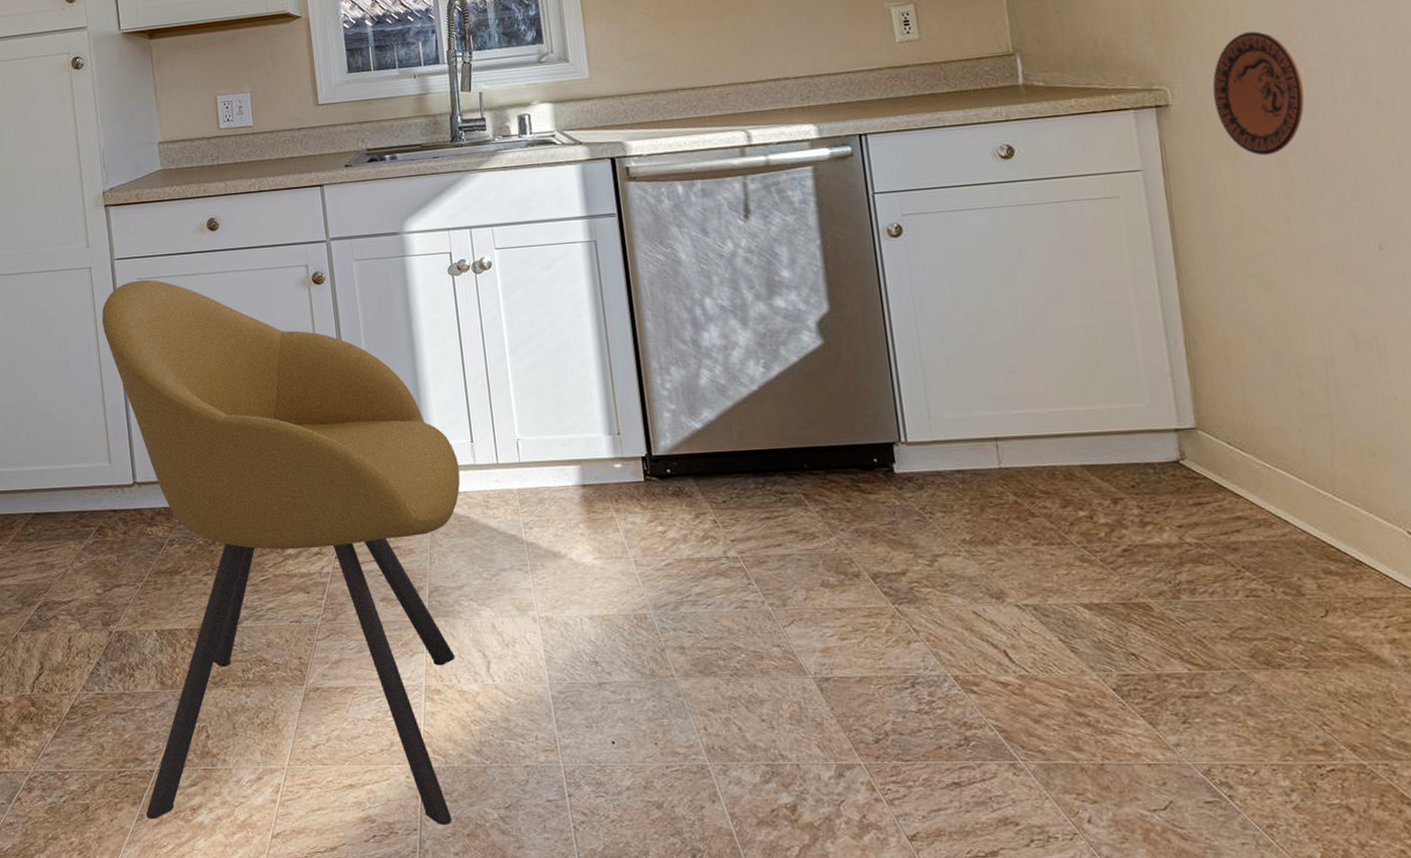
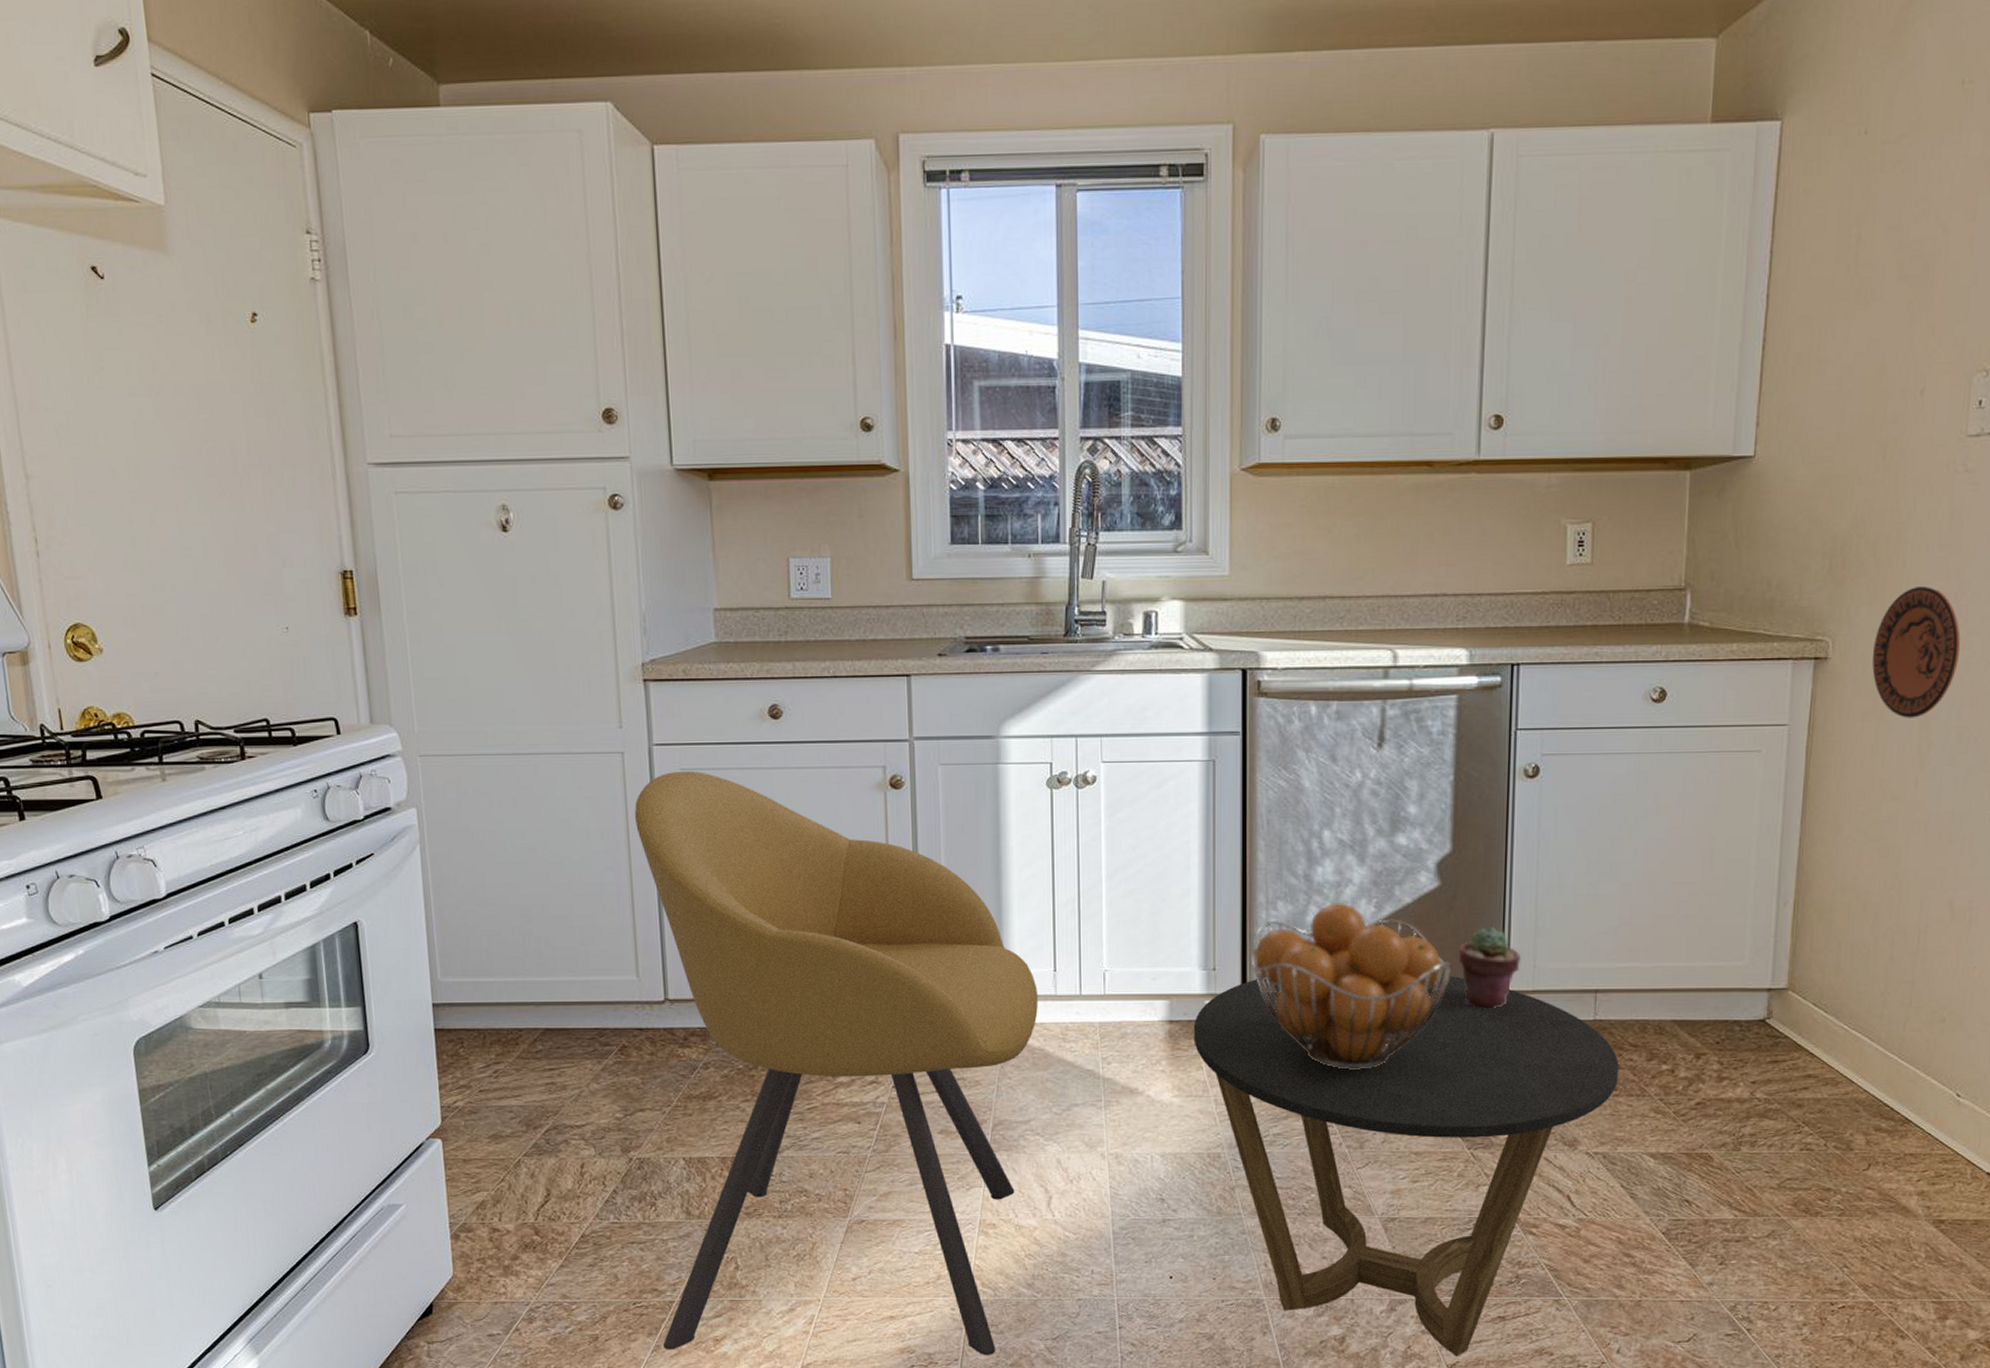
side table: none [605,429,1036,827] -> present [1193,975,1619,1357]
fruit basket: none [650,365,848,527] -> present [1250,903,1452,1070]
potted succulent: none [851,381,915,461] -> present [1458,927,1520,1008]

